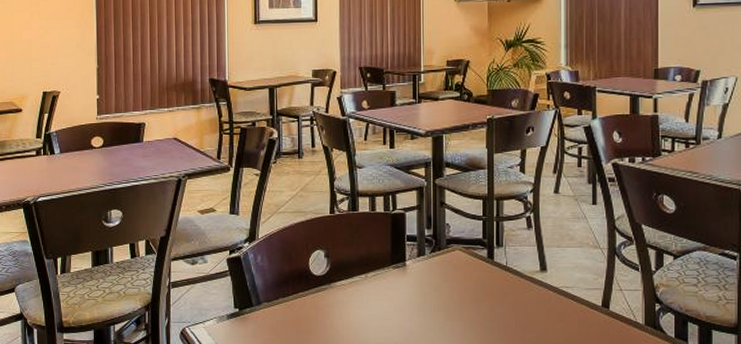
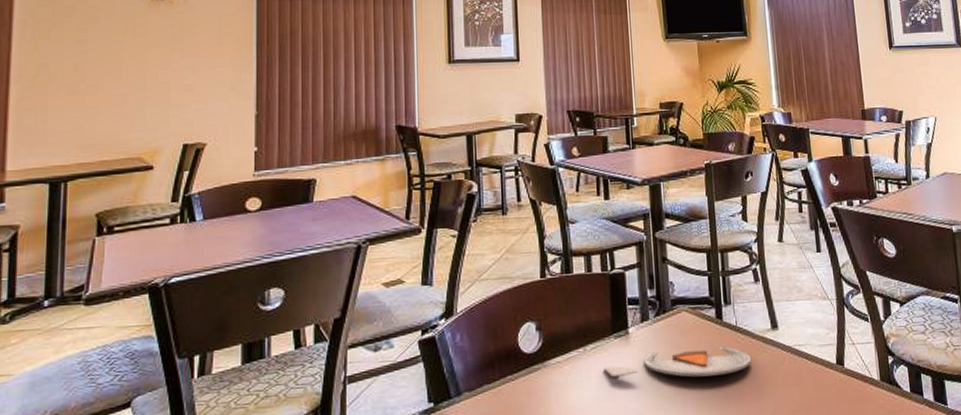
dinner plate: none [382,282,518,307] -> present [604,346,751,378]

